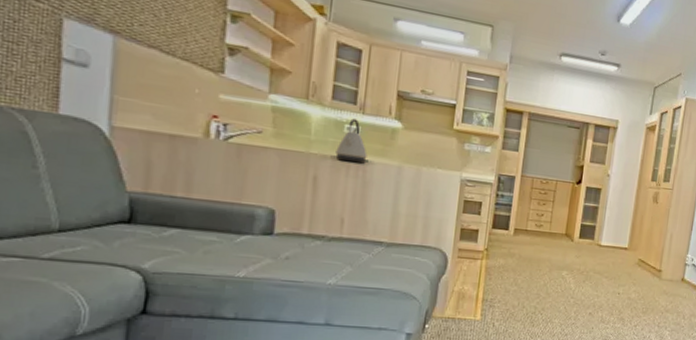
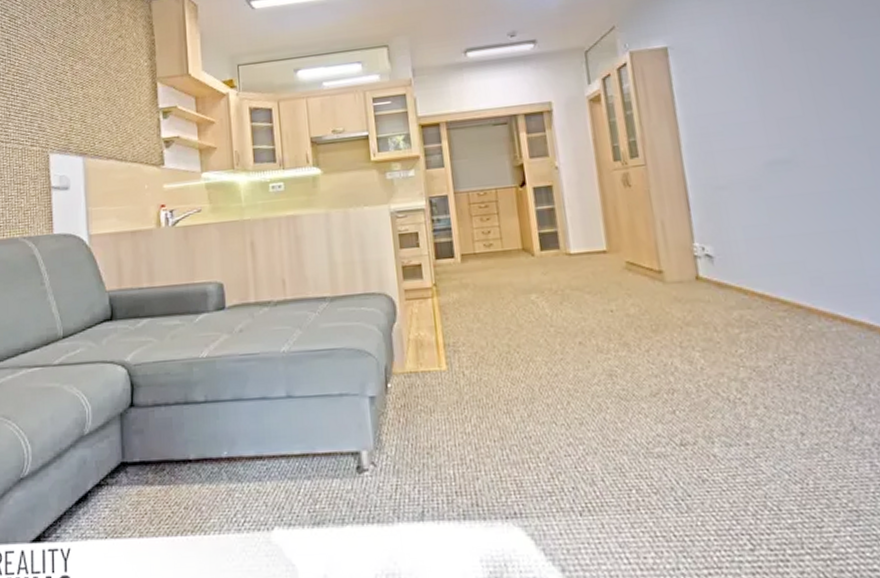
kettle: present [335,118,368,165] -> none [266,176,295,223]

